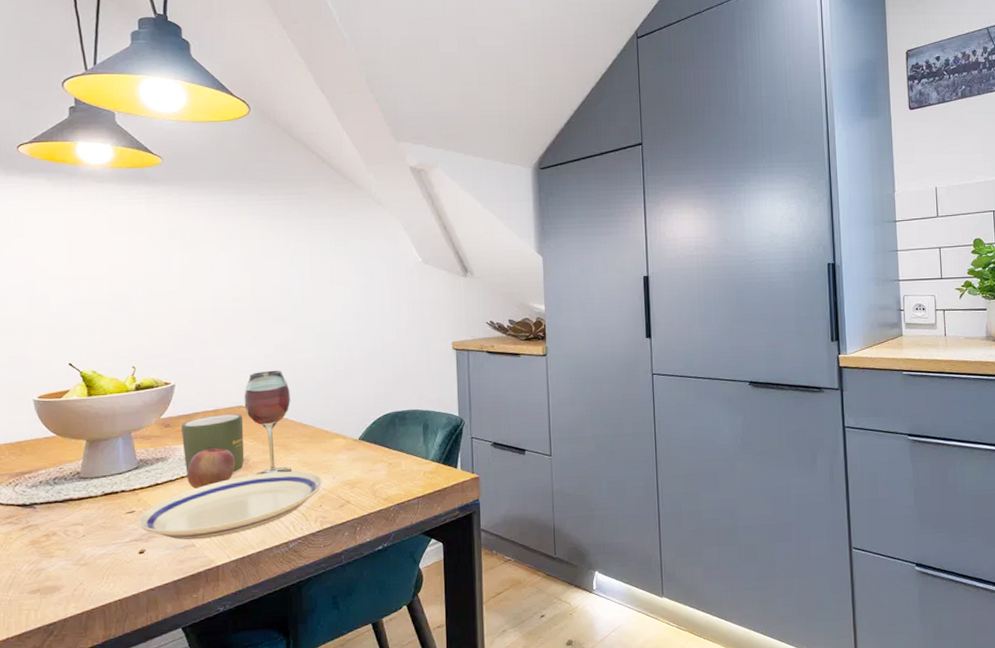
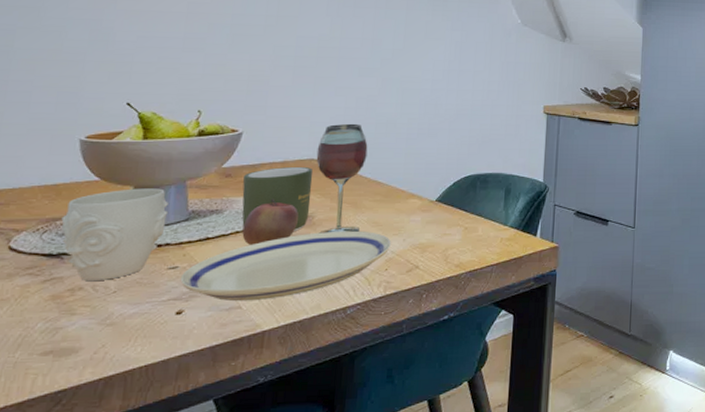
cup: none [28,440,120,528] -> present [61,188,169,282]

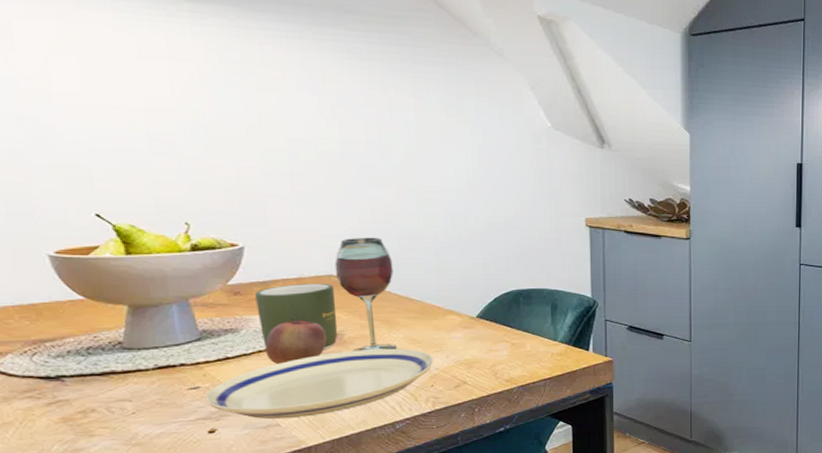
cup: present [61,188,169,282] -> none [50,307,176,404]

